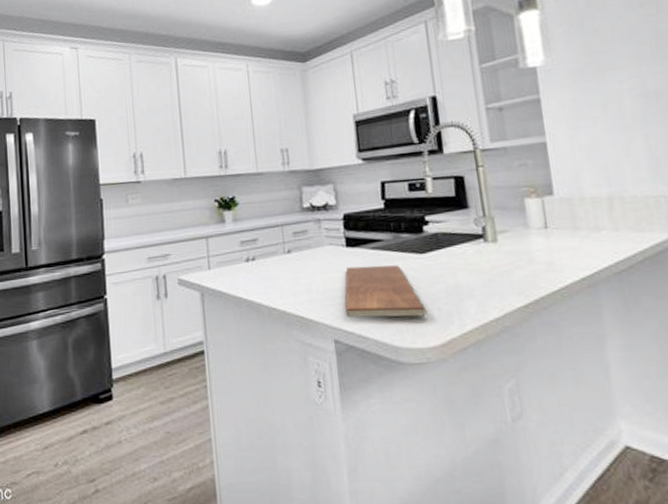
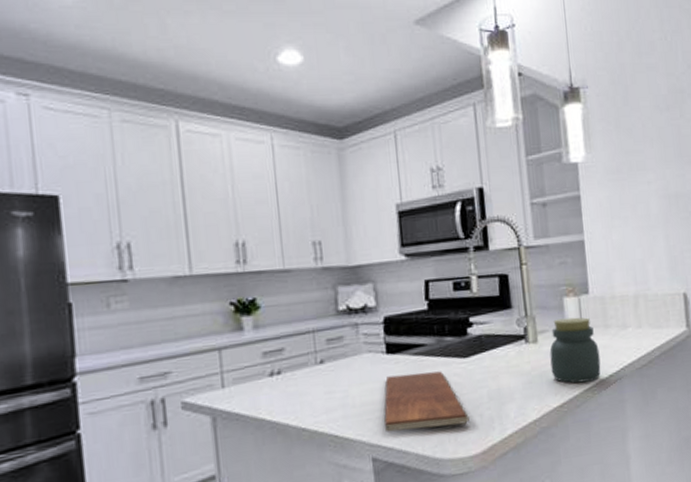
jar: none [511,218,571,285] -> present [549,317,601,383]

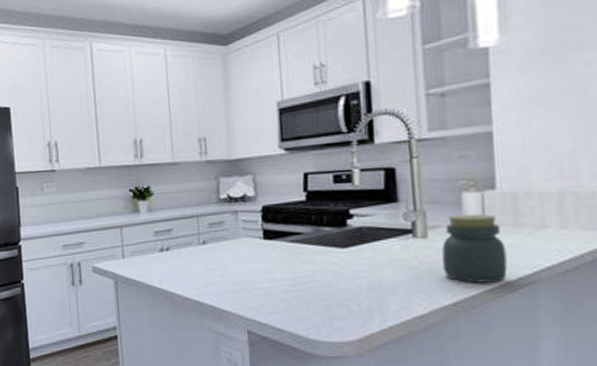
chopping board: present [384,371,469,433] -> none [260,258,346,311]

